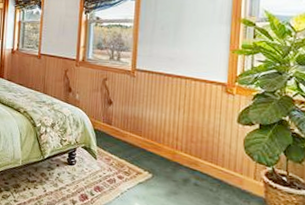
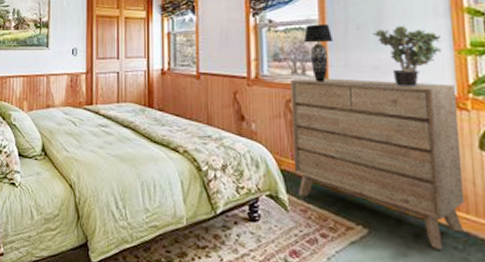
dresser: none [103,63,226,191] -> present [290,78,465,250]
table lamp: none [121,23,144,67] -> present [303,23,334,82]
potted plant: none [172,28,222,75] -> present [372,25,443,86]

